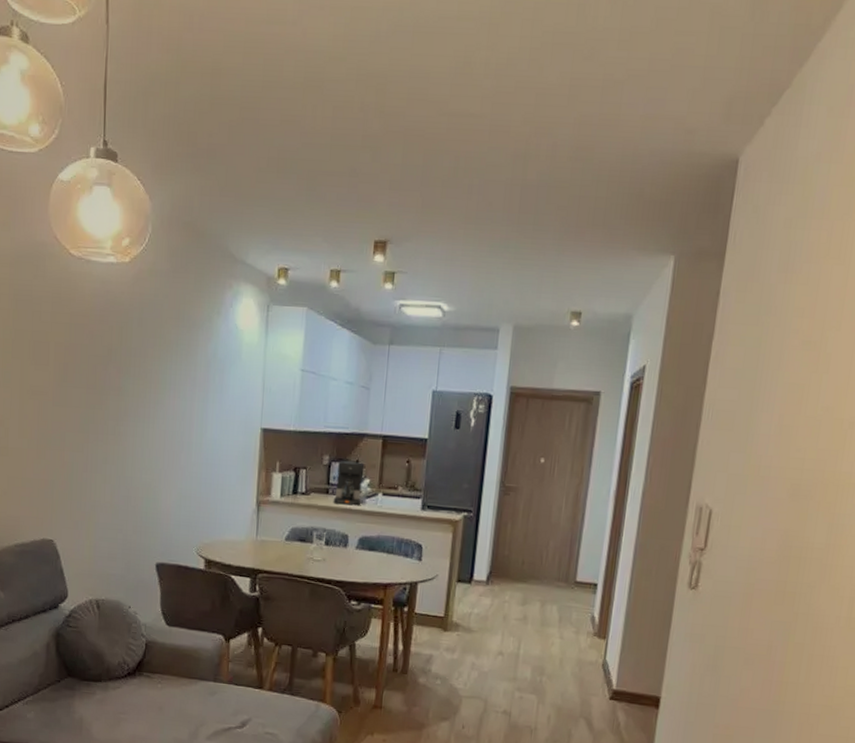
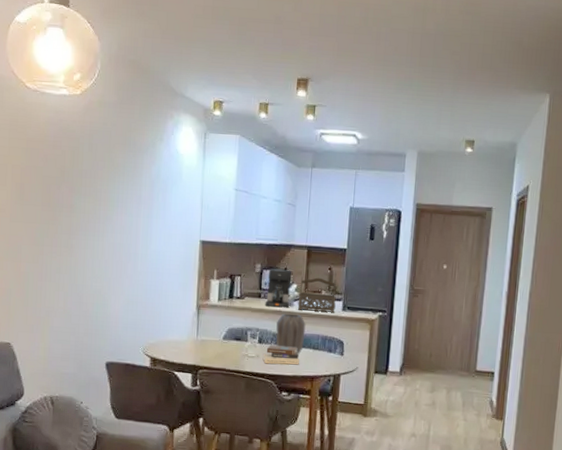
books: none [329,547,371,571] -> present [262,345,299,365]
vase: none [345,512,380,560] -> present [276,313,306,356]
decorative basket: none [370,470,415,513] -> present [297,276,336,314]

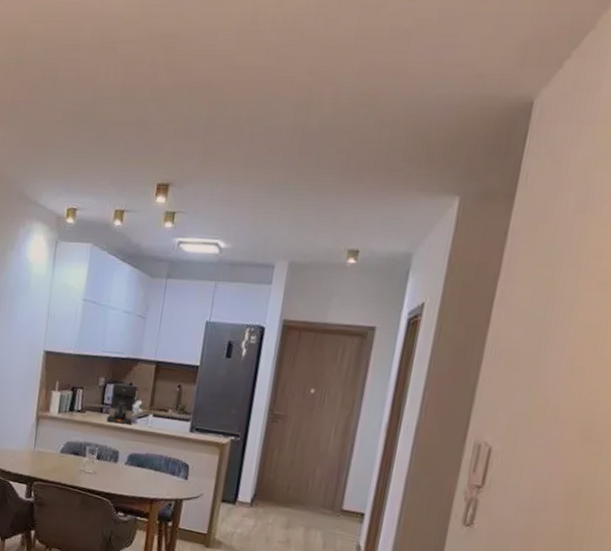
books: present [262,345,299,365] -> none [100,462,139,486]
vase: present [276,313,306,356] -> none [115,431,149,476]
decorative basket: present [297,276,336,314] -> none [140,393,186,434]

